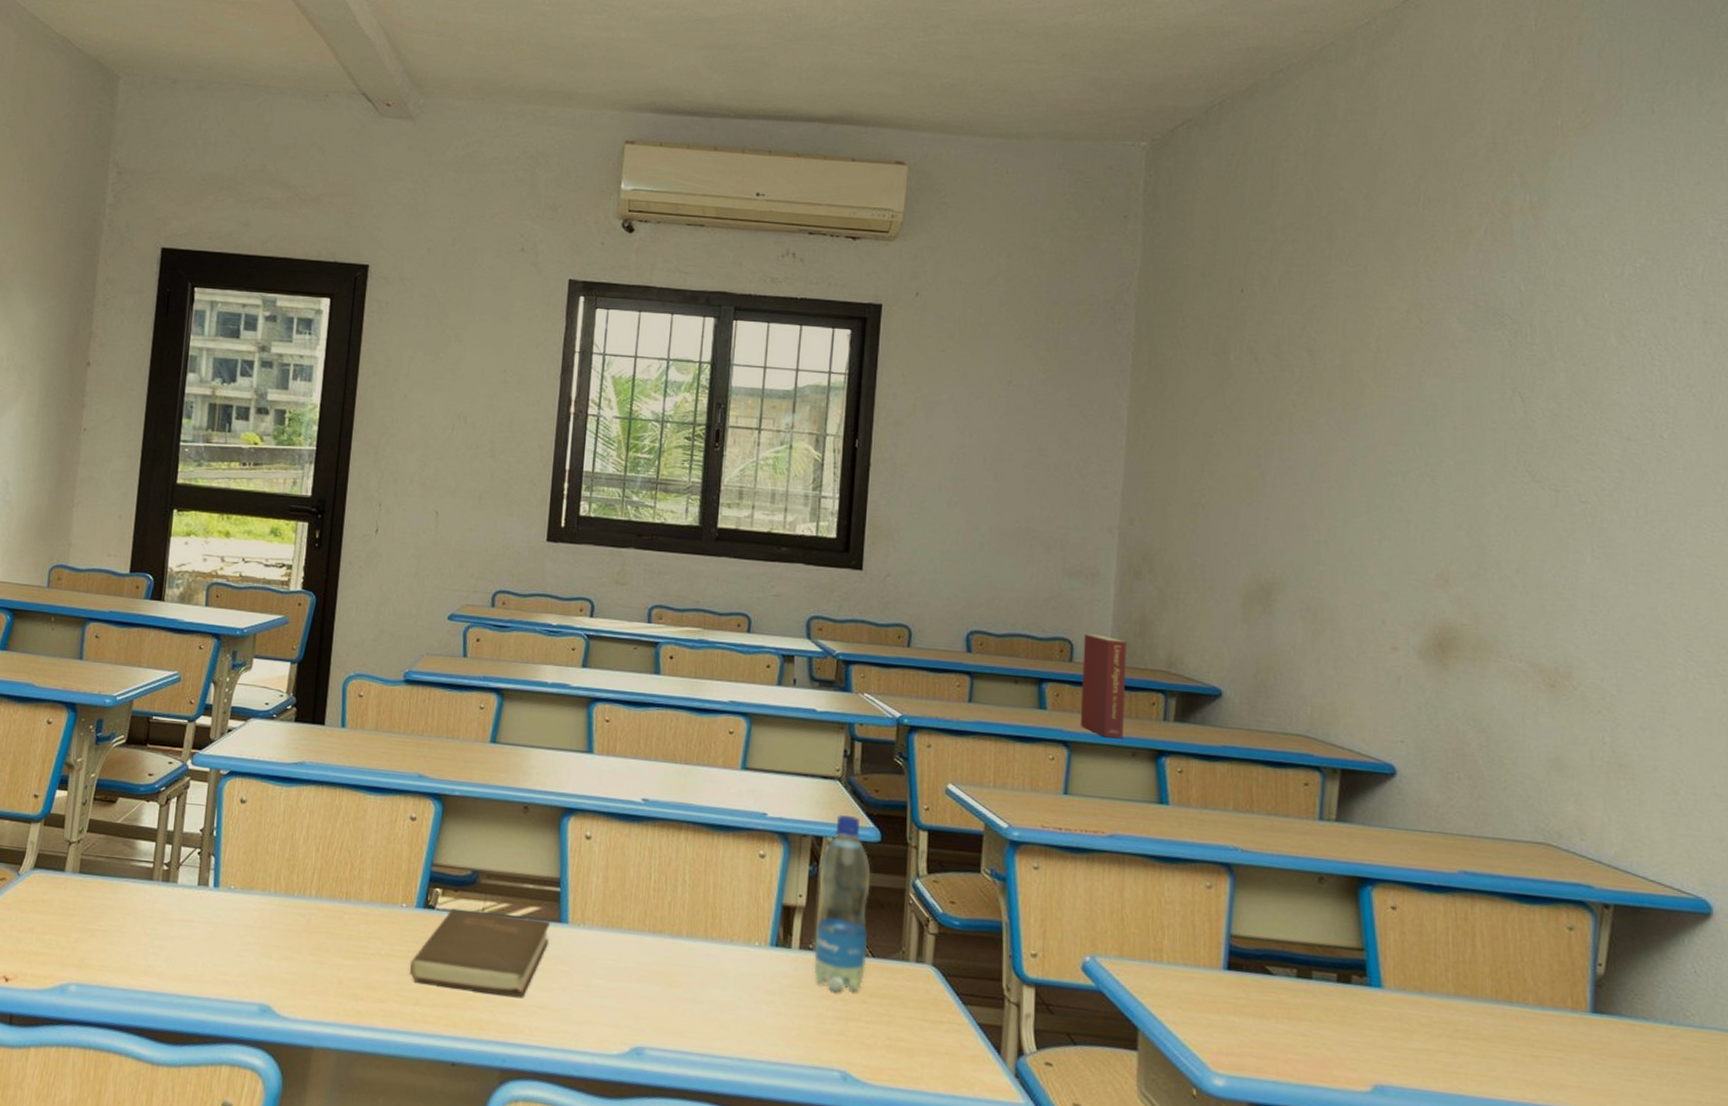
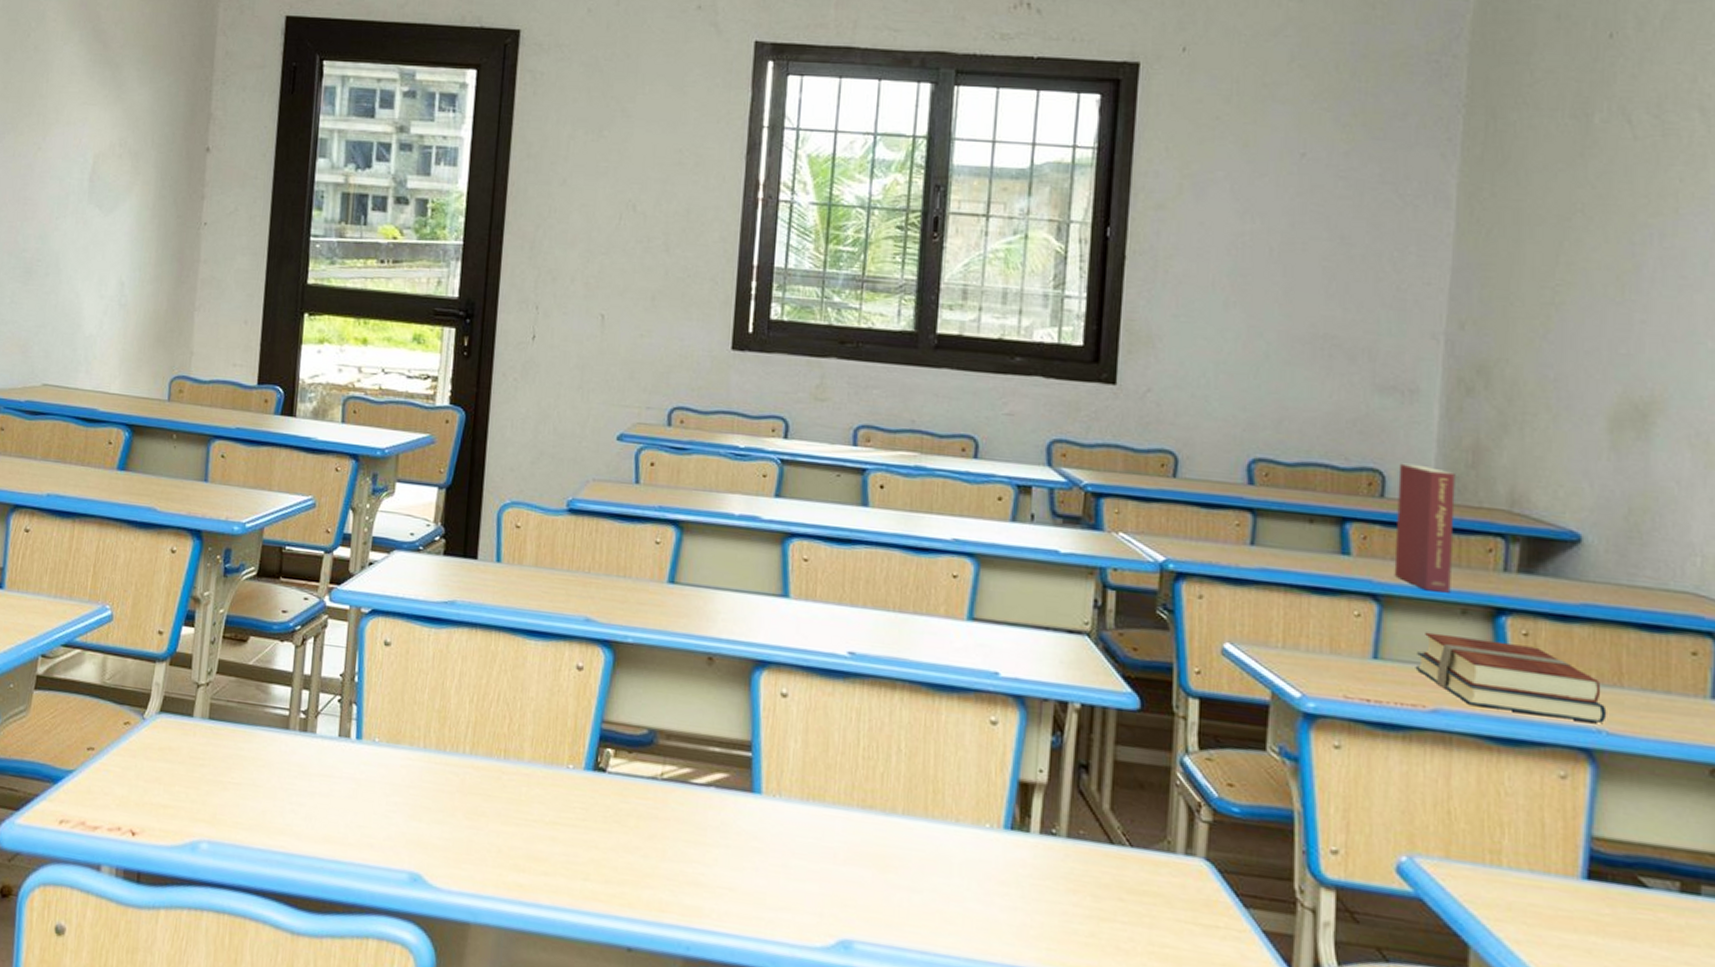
book: present [410,908,551,996] -> none [578,772,741,875]
bottle: present [813,814,871,992] -> none [1057,675,1128,887]
books: none [1096,771,1242,842] -> present [1415,632,1607,723]

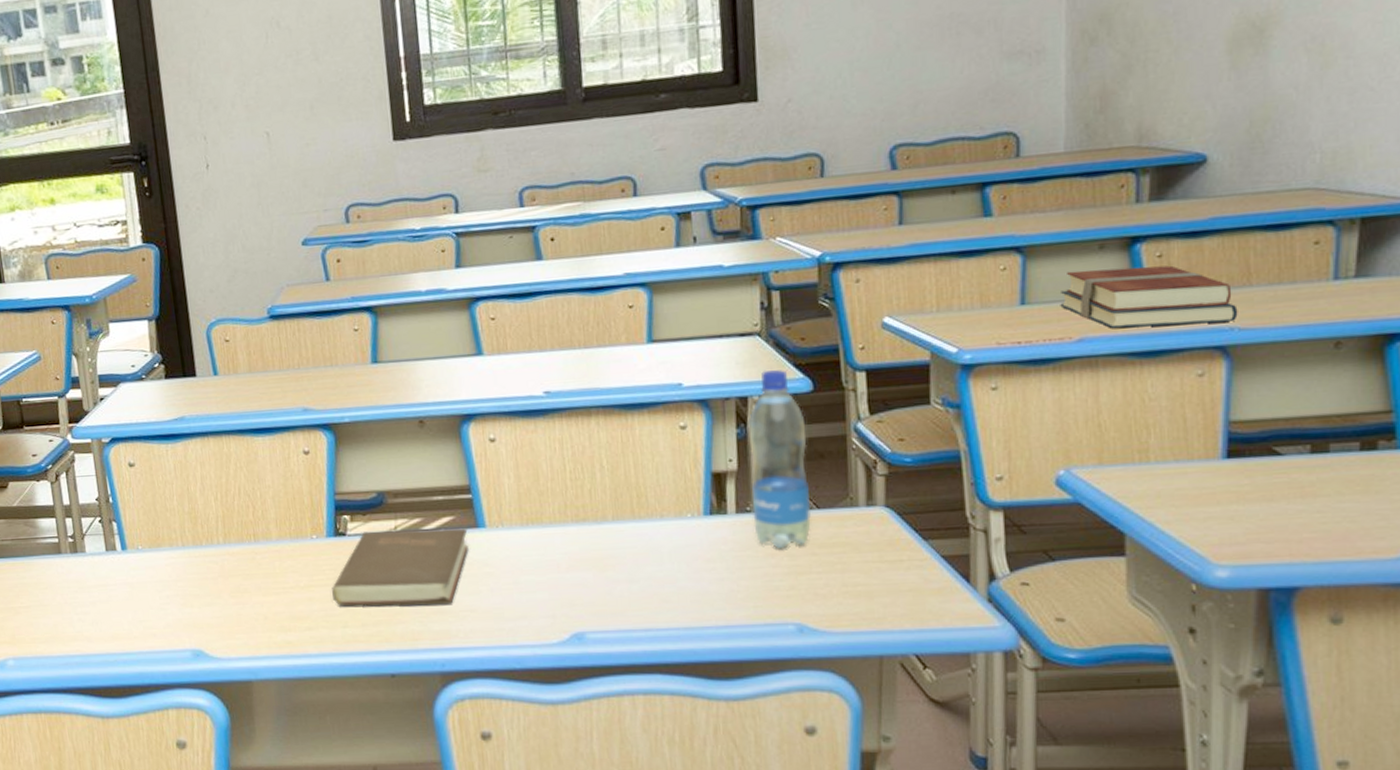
book: none [578,772,741,875] -> present [332,528,468,607]
bottle: none [1057,675,1128,887] -> present [748,370,812,549]
book: present [1394,463,1456,593] -> none [1031,119,1088,235]

